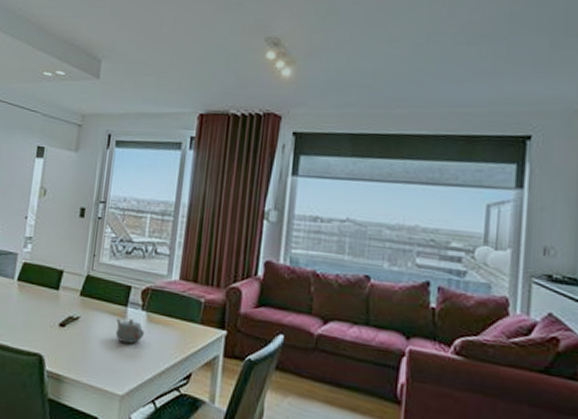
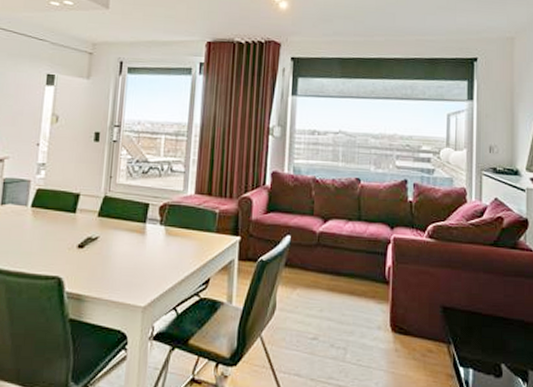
teapot: present [115,318,144,344] -> none [135,234,163,257]

